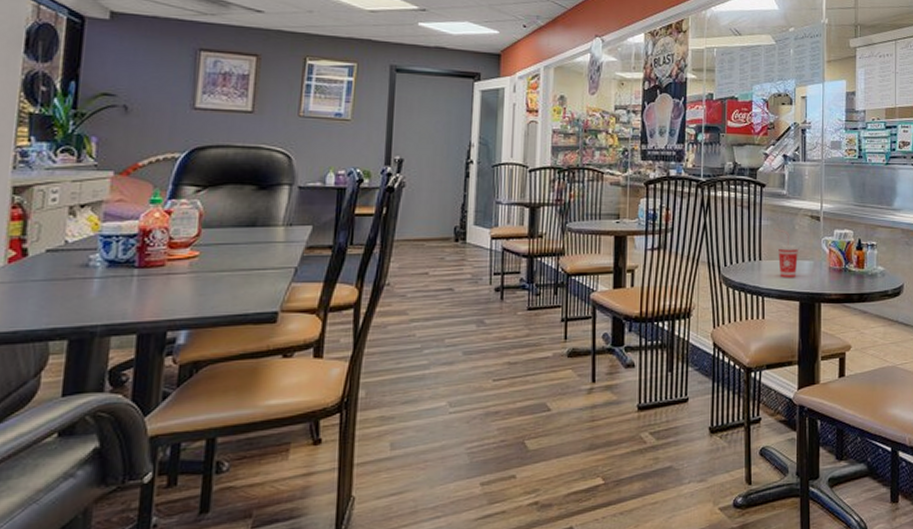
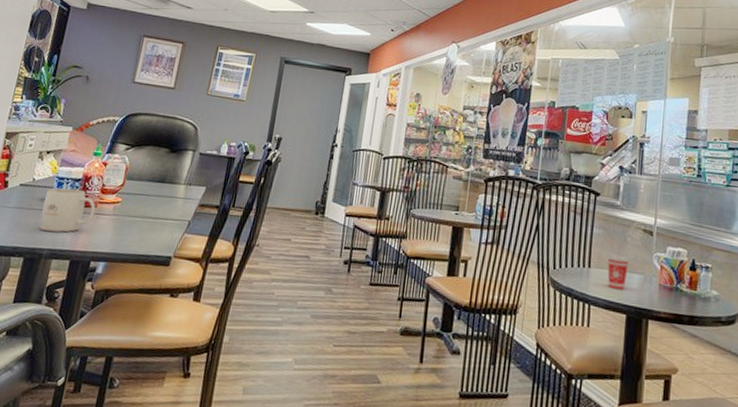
mug: none [84,247,165,304] -> present [39,188,96,233]

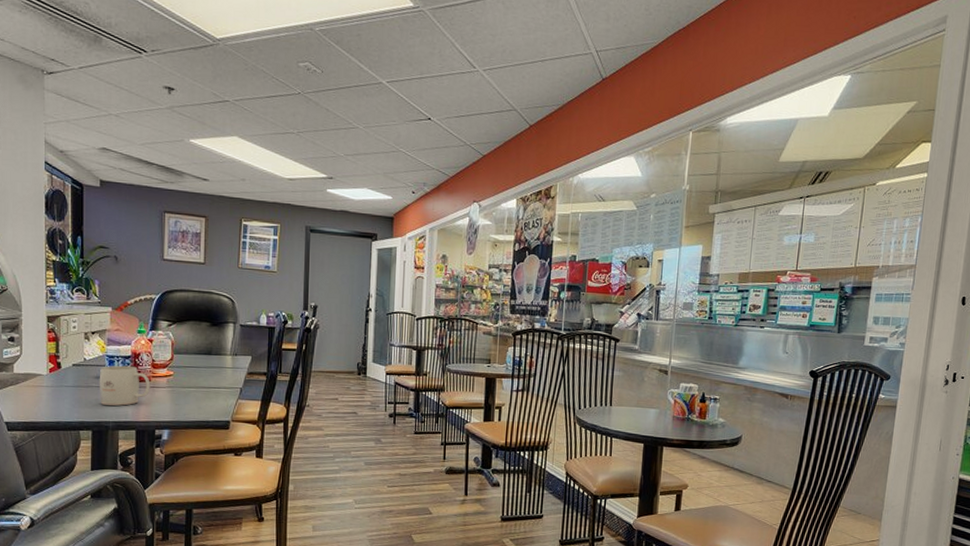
beverage cup: present [605,238,630,290] -> none [624,379,647,423]

